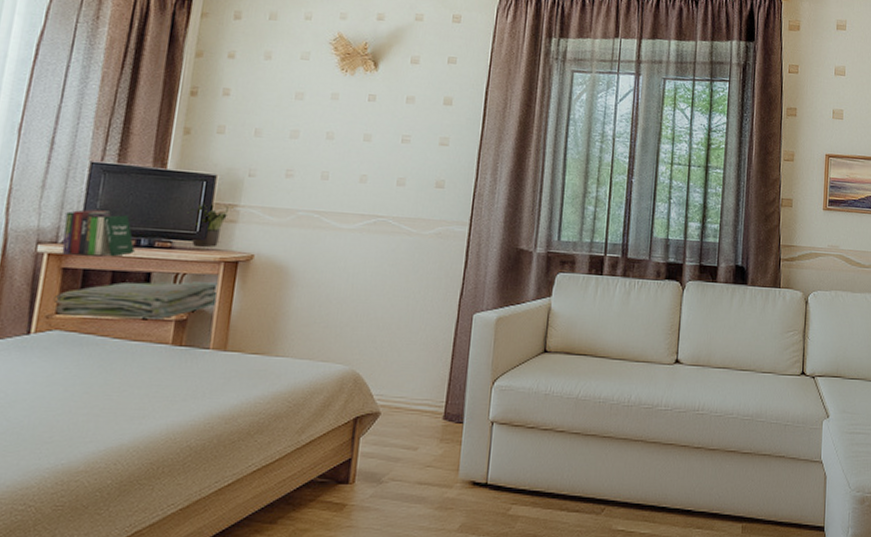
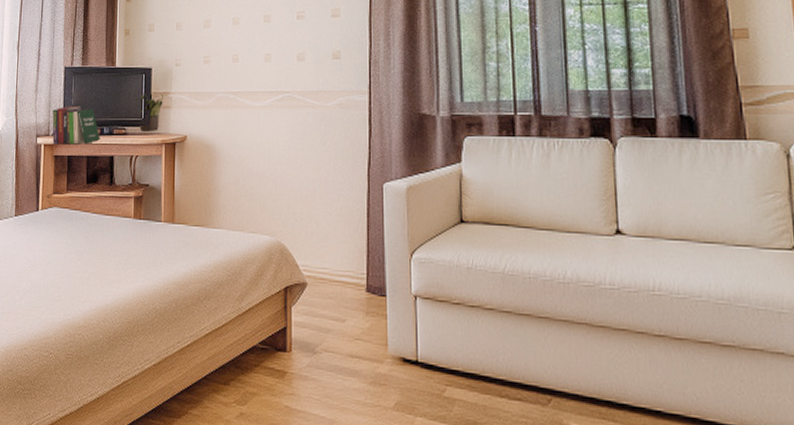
towel: present [53,282,219,319] -> none [51,163,164,196]

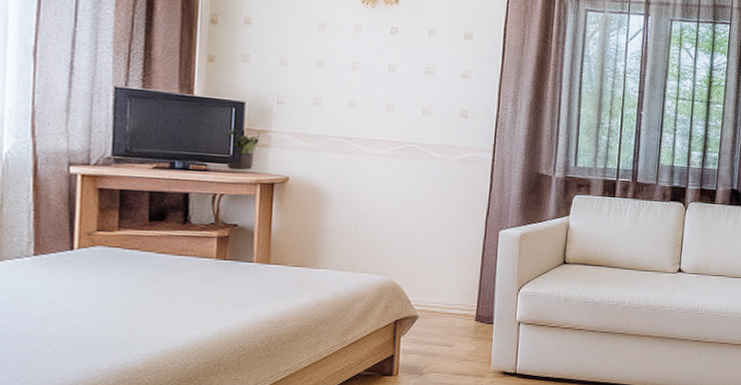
books: present [52,106,100,145] -> none [94,133,170,178]

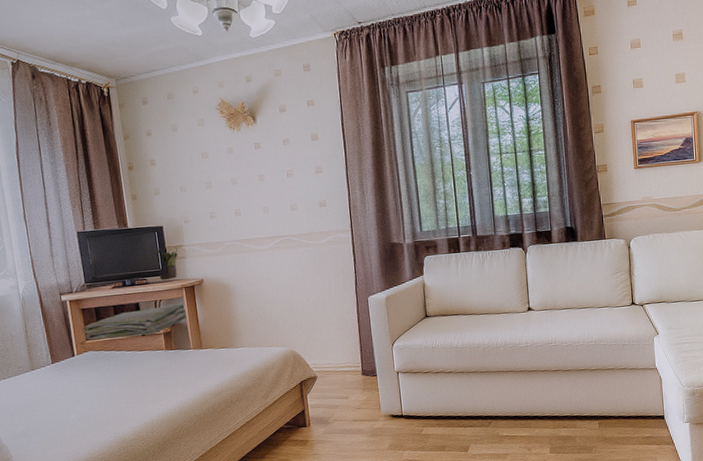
towel: none [93,202,258,236] -> present [82,303,188,341]

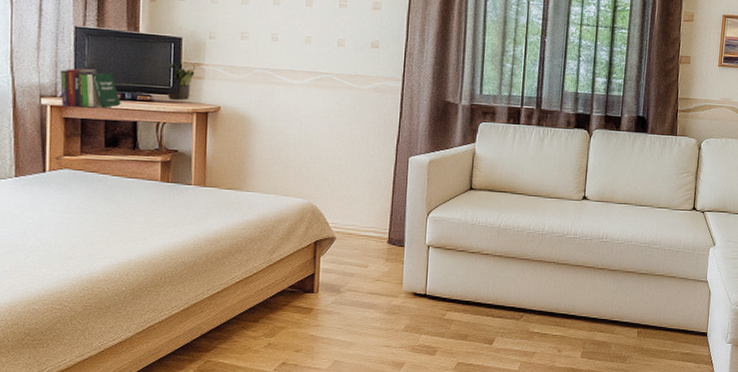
books: none [72,264,124,300] -> present [60,68,121,108]
towel: present [82,303,188,341] -> none [60,130,195,161]

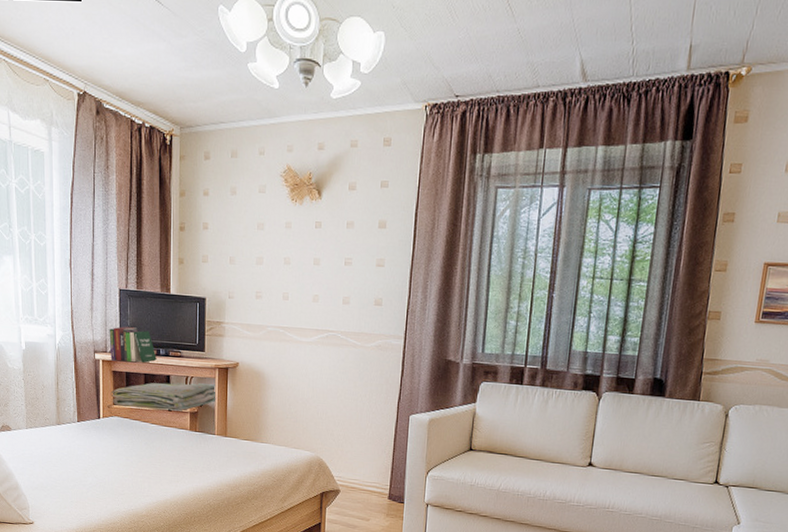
towel: none [60,130,195,161] -> present [111,383,218,411]
potted plant: present [161,61,195,101] -> none [188,320,217,357]

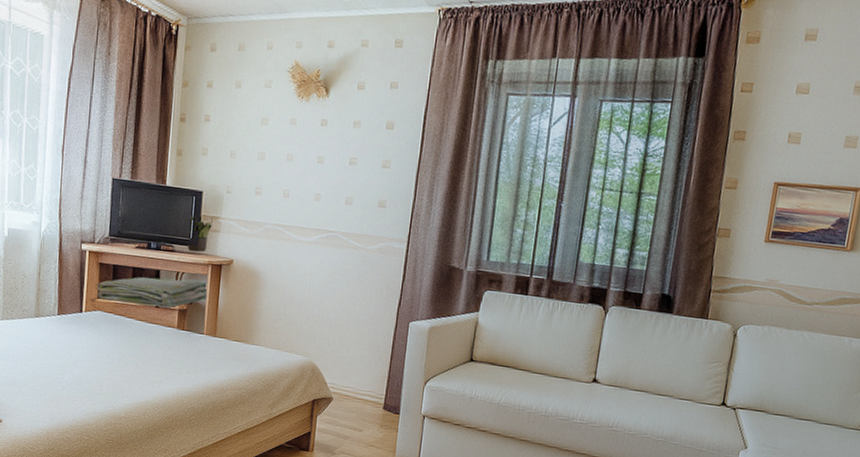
books: present [109,326,157,363] -> none [98,217,147,256]
potted plant: none [188,320,217,357] -> present [183,213,213,252]

